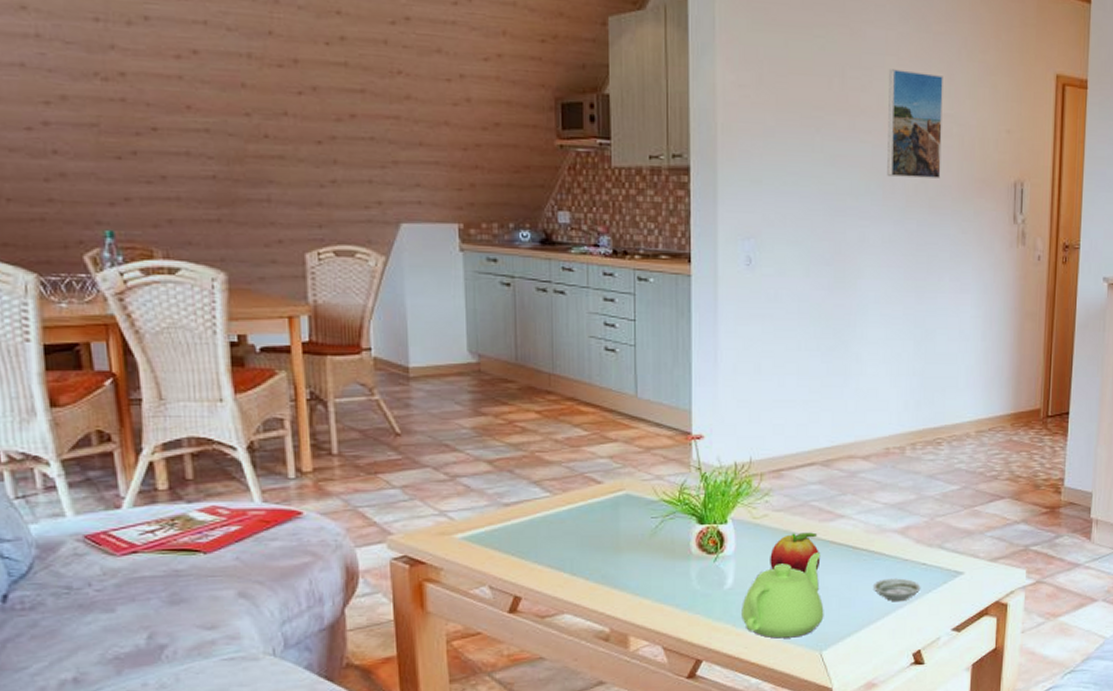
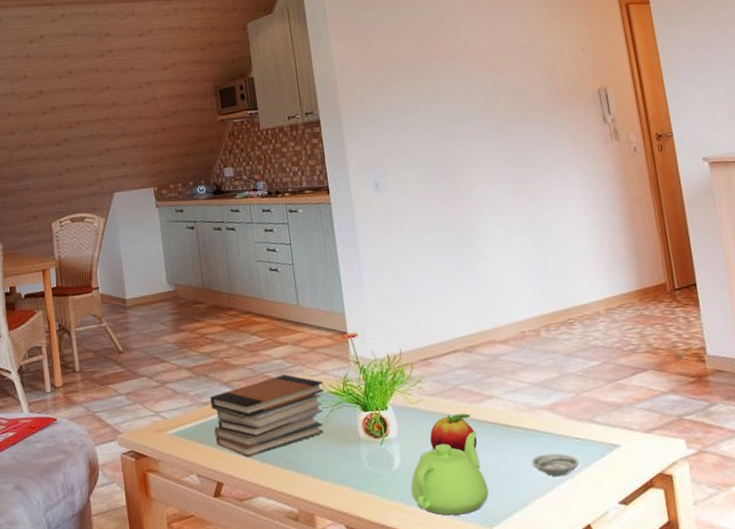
book stack: none [514,477,657,570] -> present [210,374,325,458]
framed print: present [887,69,943,179] -> none [470,16,530,103]

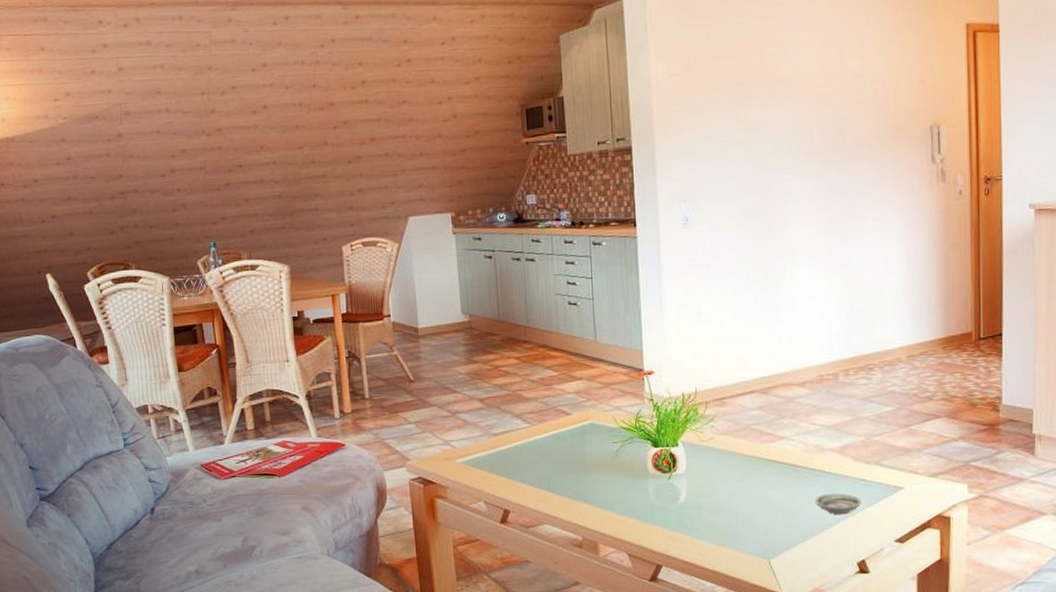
book stack: present [210,374,325,458] -> none [501,409,617,487]
teapot: present [411,432,489,516] -> none [695,470,770,547]
fruit: present [430,413,477,453] -> none [718,452,764,490]

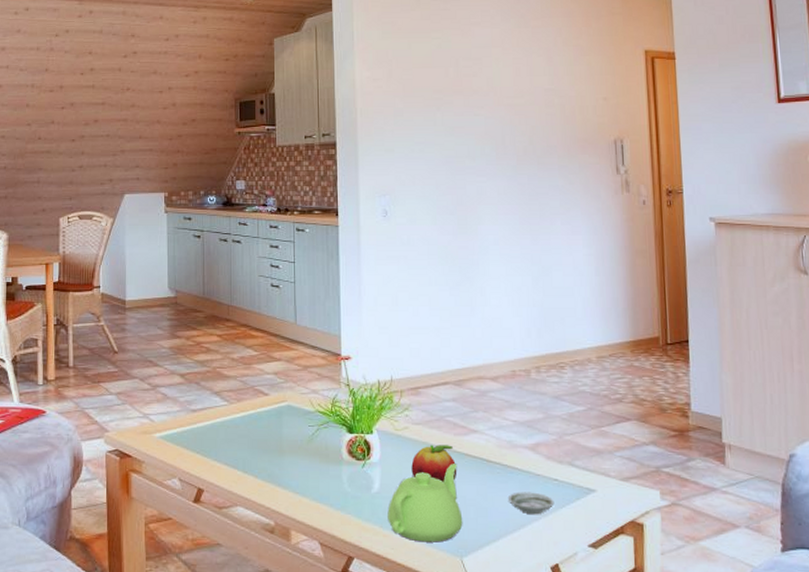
teapot: none [695,470,770,547] -> present [387,463,463,542]
fruit: none [718,452,764,490] -> present [411,444,457,483]

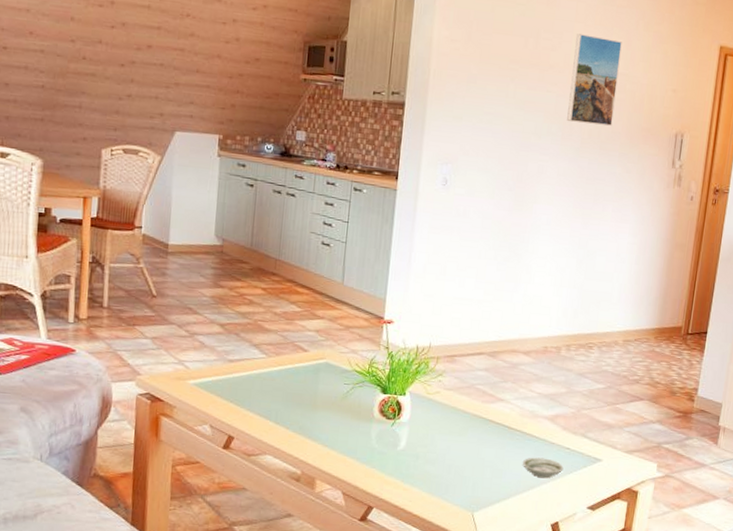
teapot: present [387,463,463,542] -> none [409,428,481,498]
fruit: present [411,444,457,483] -> none [437,409,480,445]
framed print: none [496,57,546,142] -> present [567,34,622,126]

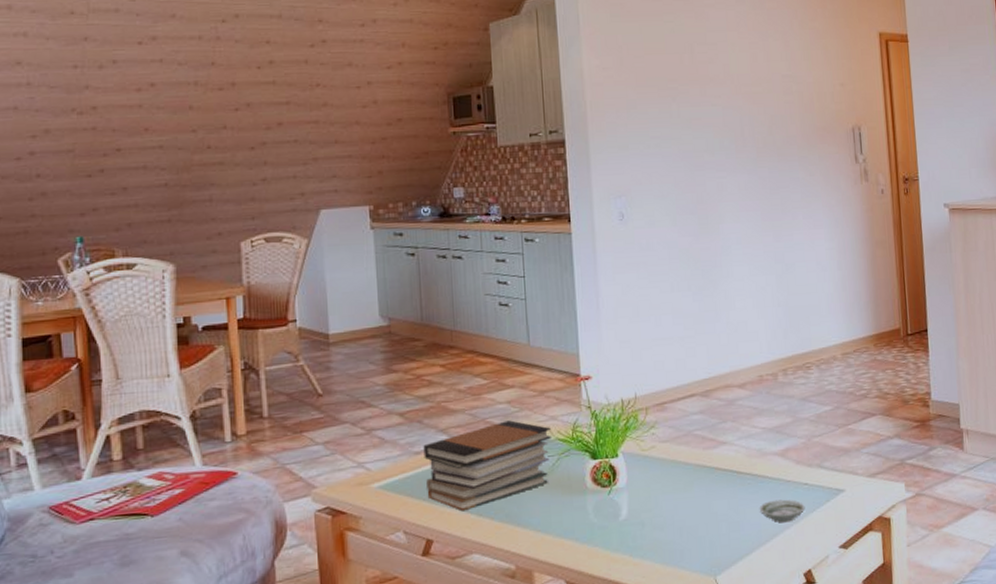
book stack: none [234,346,351,418] -> present [423,420,552,512]
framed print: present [567,34,622,126] -> none [732,42,786,133]

